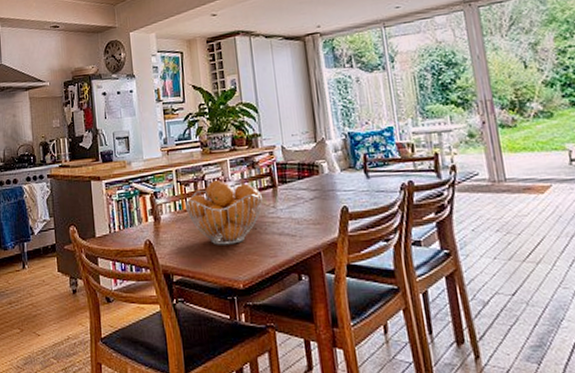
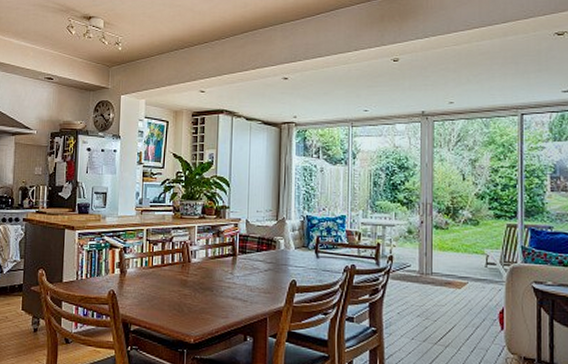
fruit basket: present [184,179,263,245] -> none [150,242,222,303]

